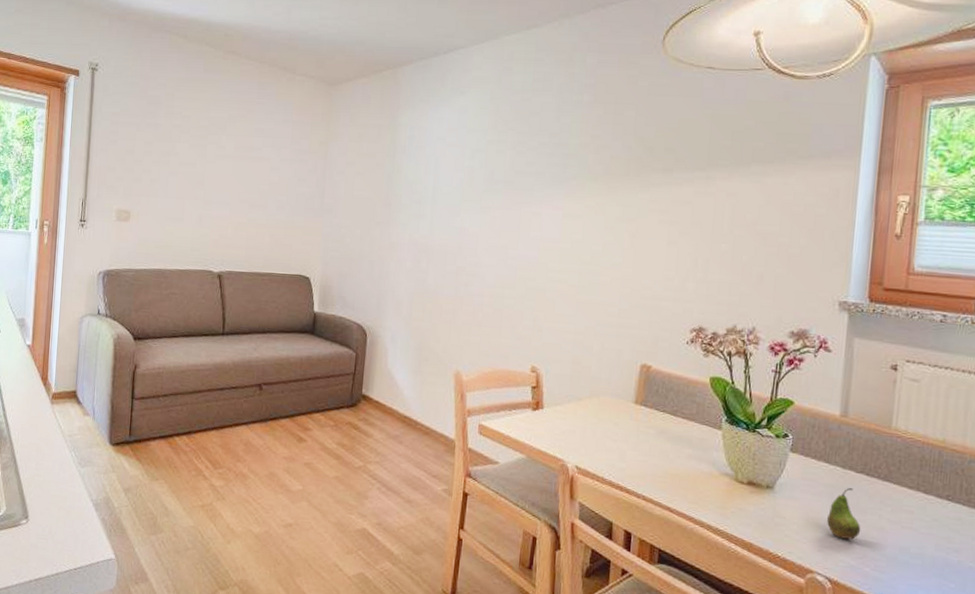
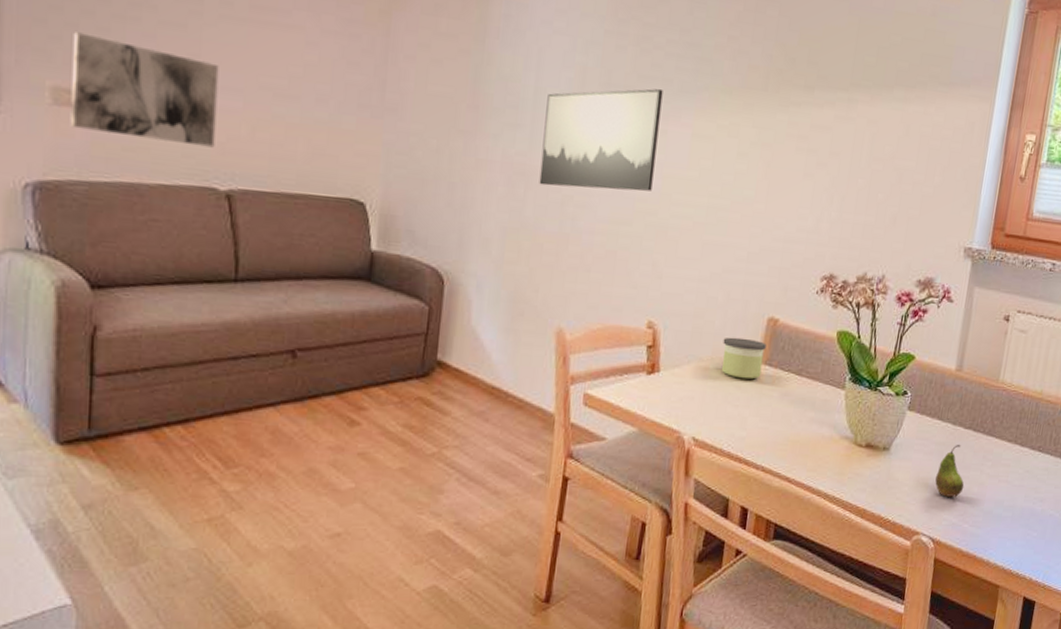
wall art: none [126,174,215,243] -> present [70,32,219,148]
wall art: none [438,180,537,262] -> present [539,88,663,191]
candle: none [599,380,641,418] -> present [721,337,766,380]

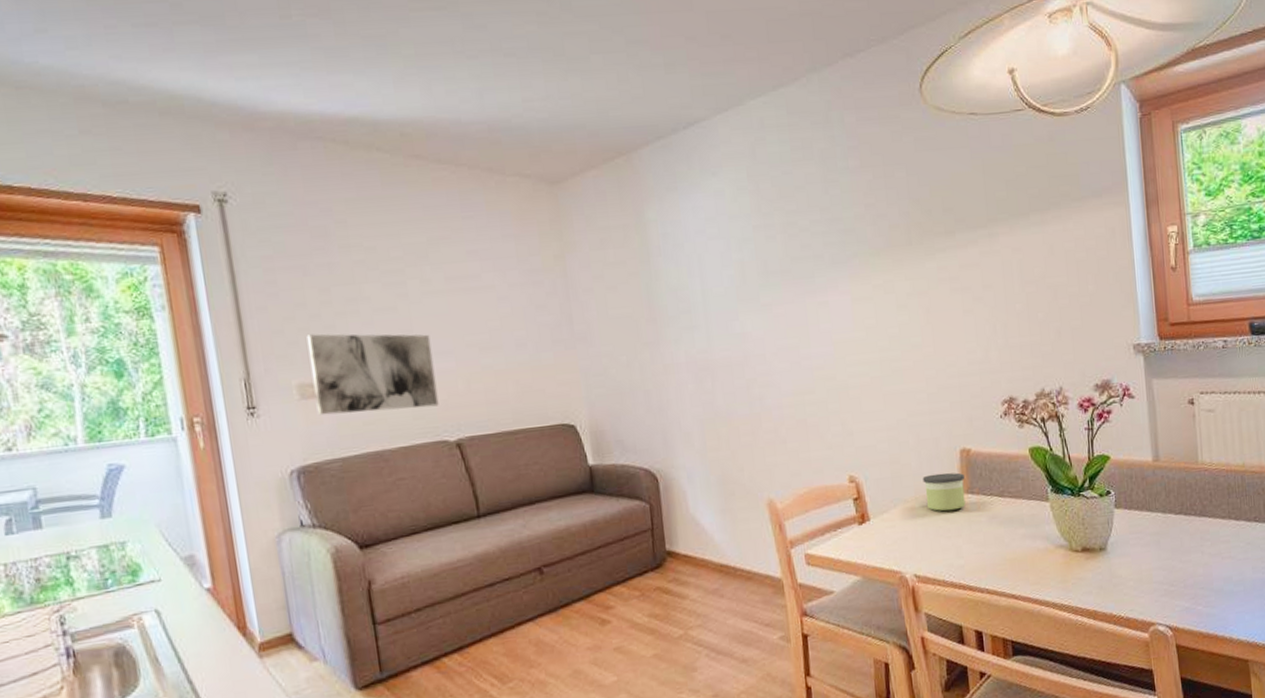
wall art: present [539,88,663,191] -> none [714,265,826,375]
fruit: present [935,444,965,497] -> none [1158,530,1189,584]

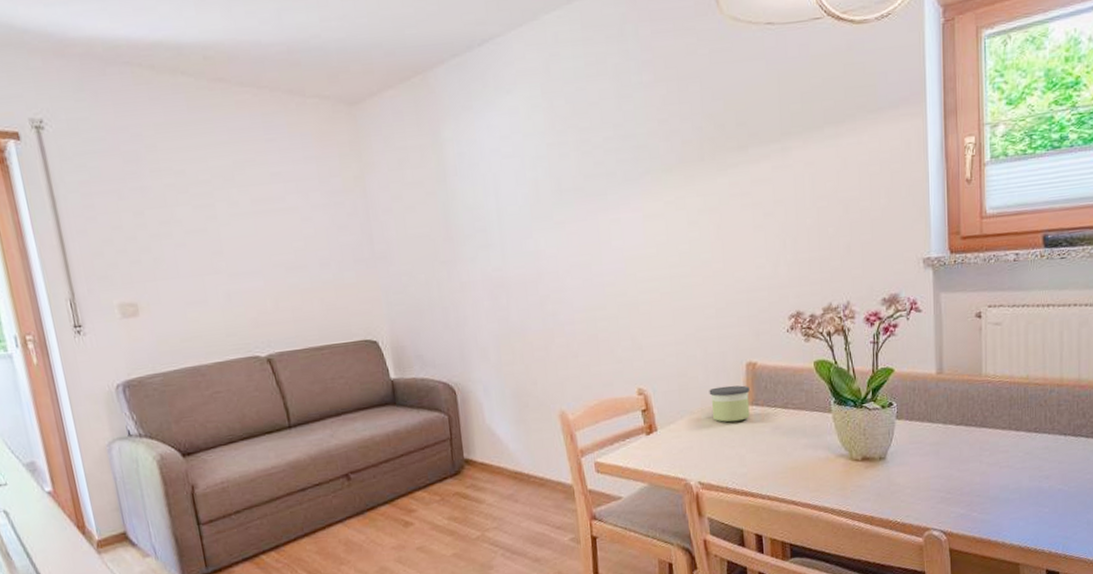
wall art: present [306,334,439,416] -> none [124,255,250,333]

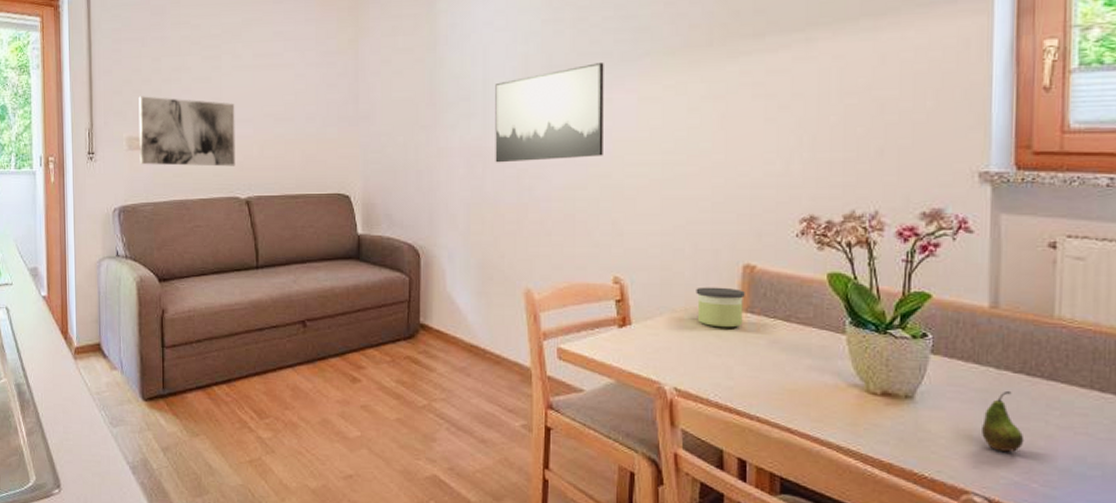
wall art: none [124,255,250,333] -> present [138,96,236,167]
wall art: none [509,182,617,292] -> present [495,62,604,163]
fruit: none [936,440,966,492] -> present [982,390,1025,452]

